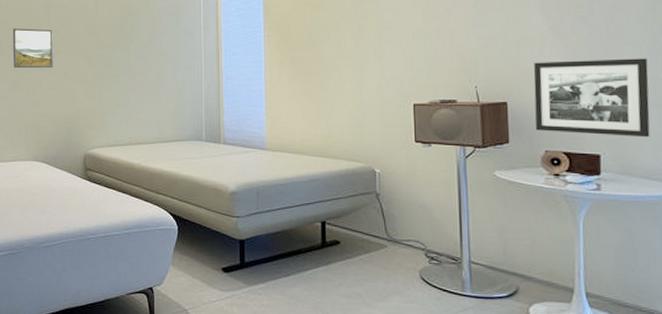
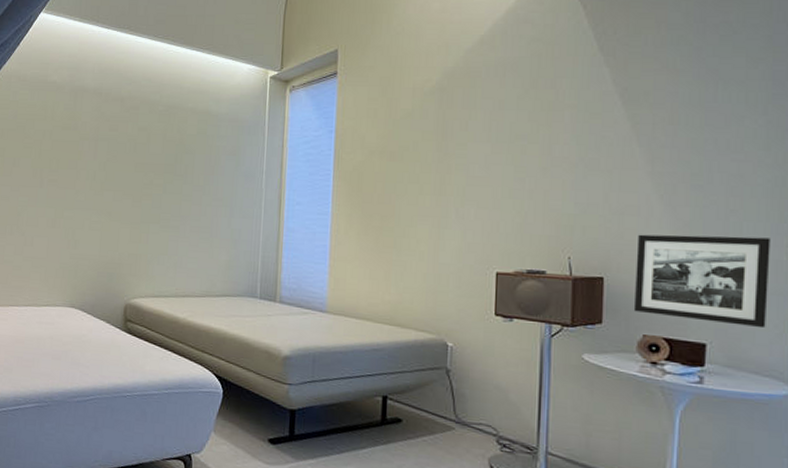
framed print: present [12,28,54,69] -> none [53,159,99,207]

